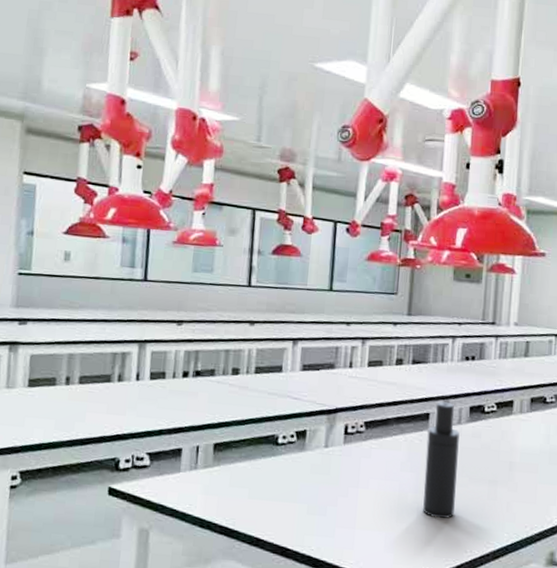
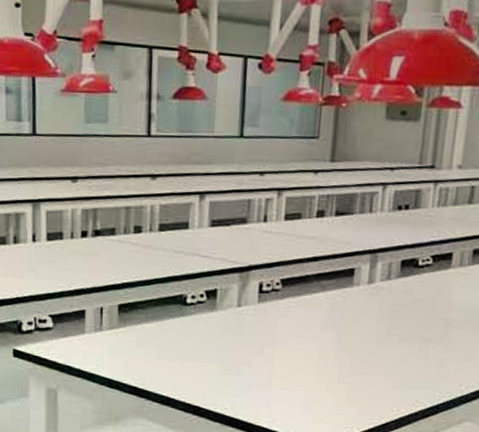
atomizer: present [423,402,460,519] -> none [345,256,389,378]

